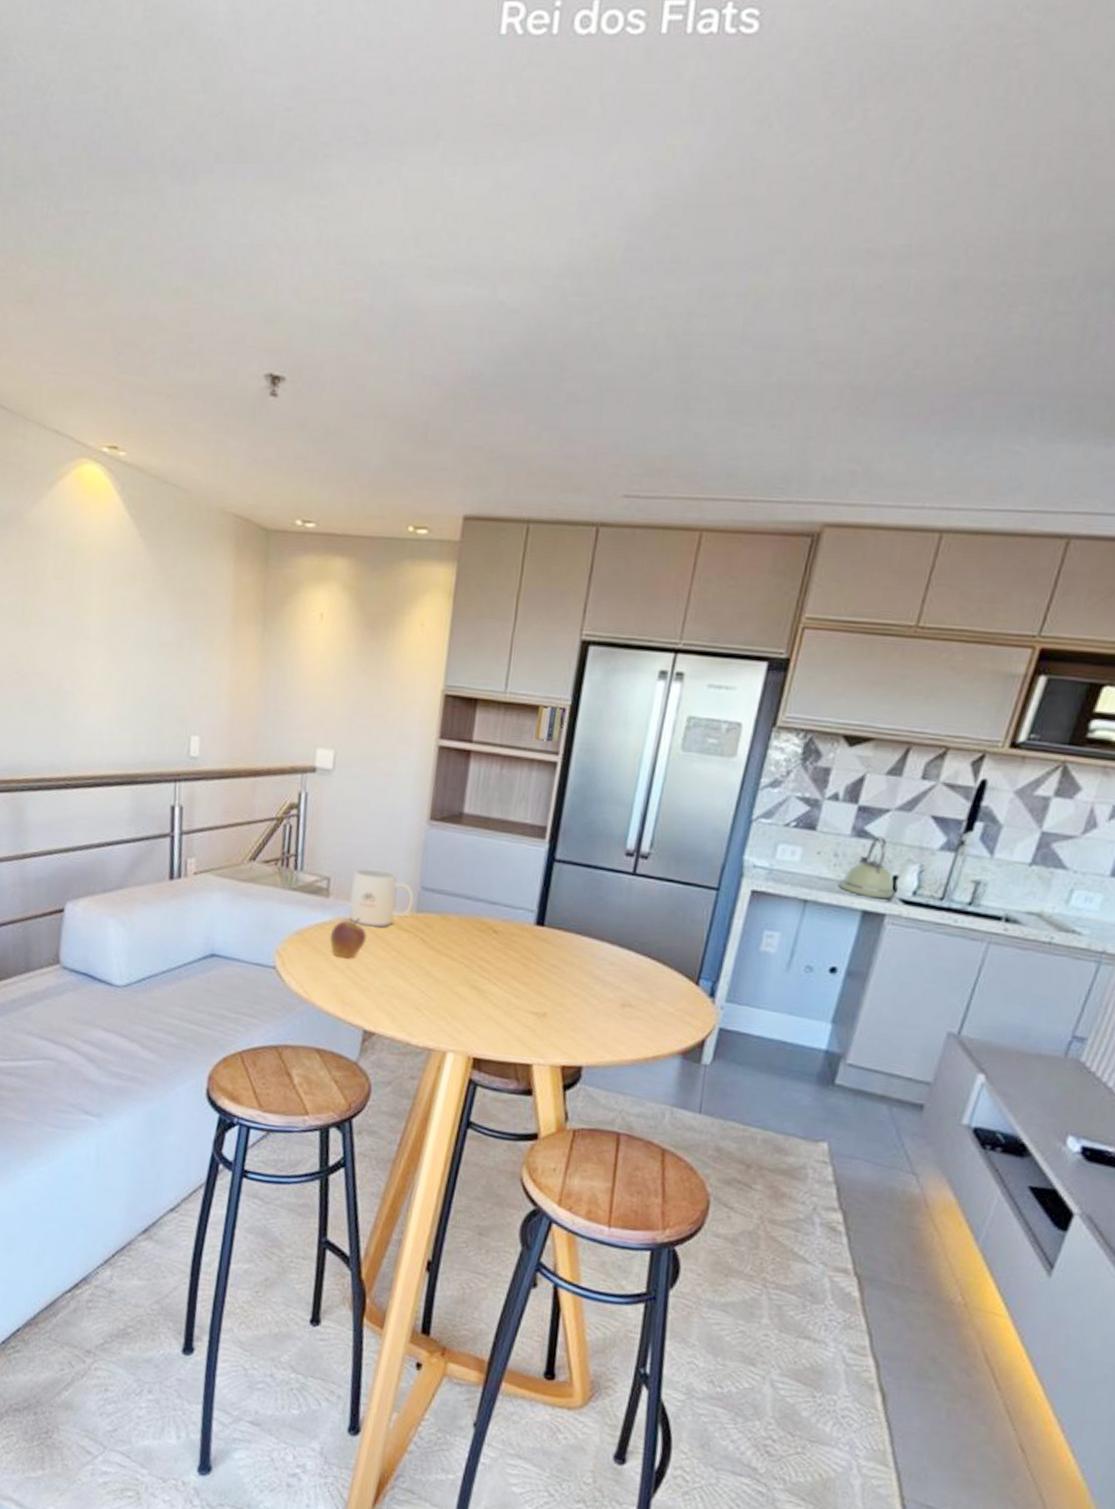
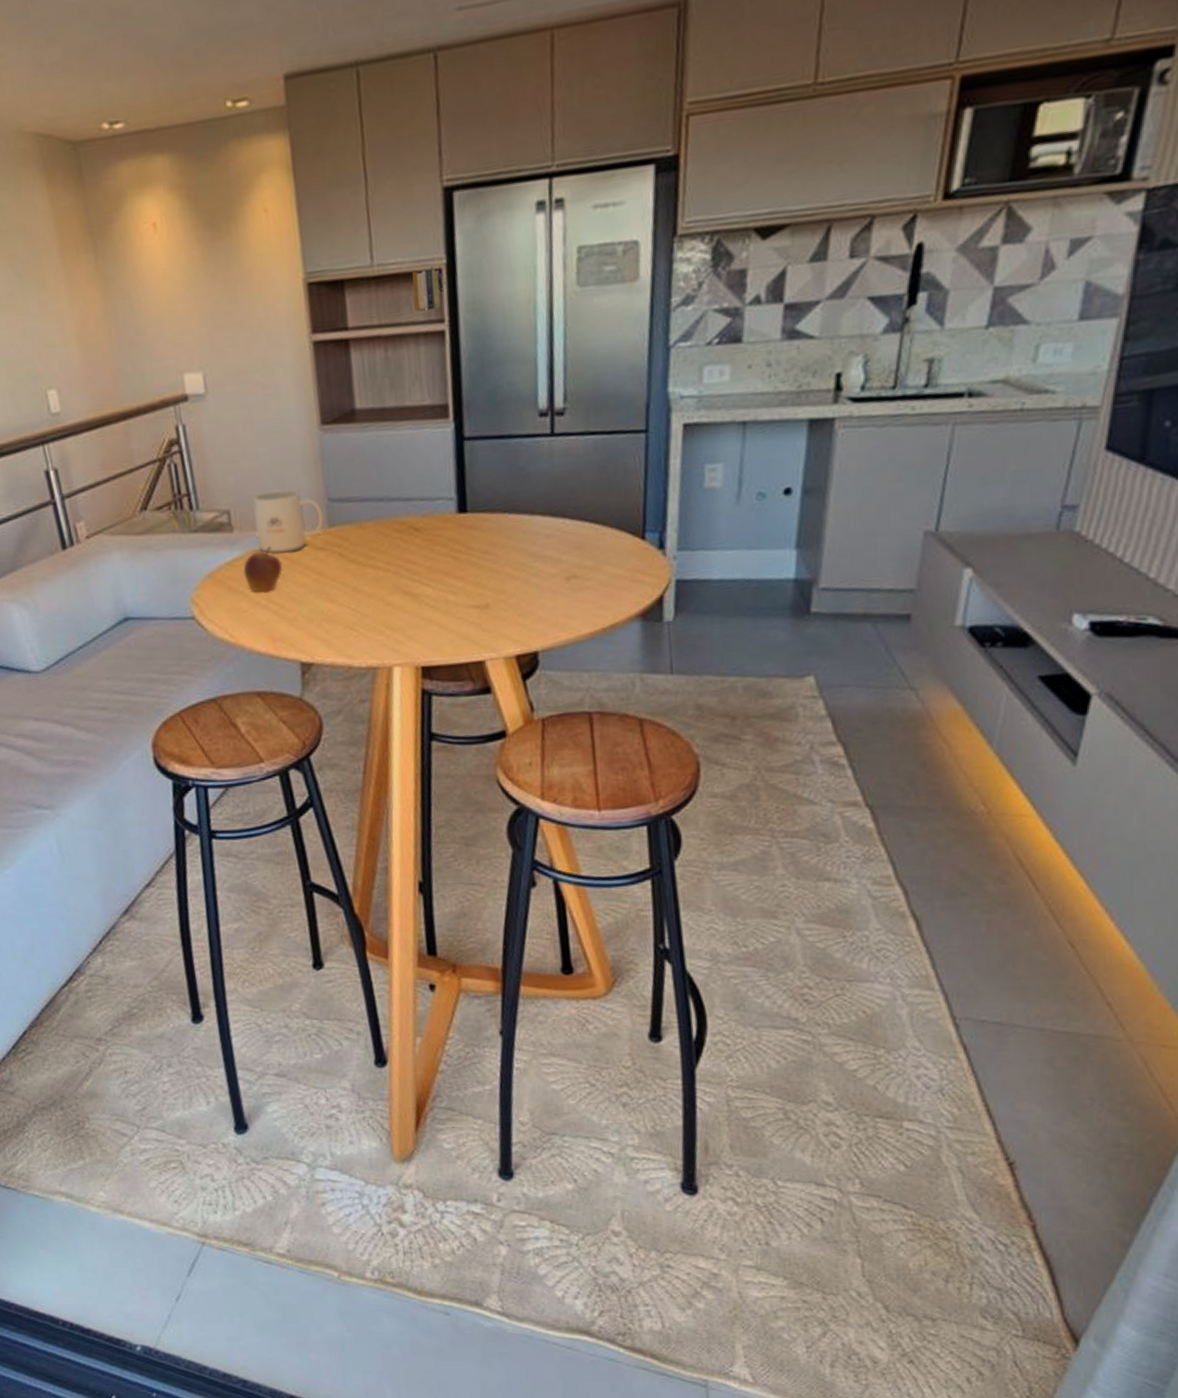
kettle: present [839,835,895,900] -> none [778,331,840,404]

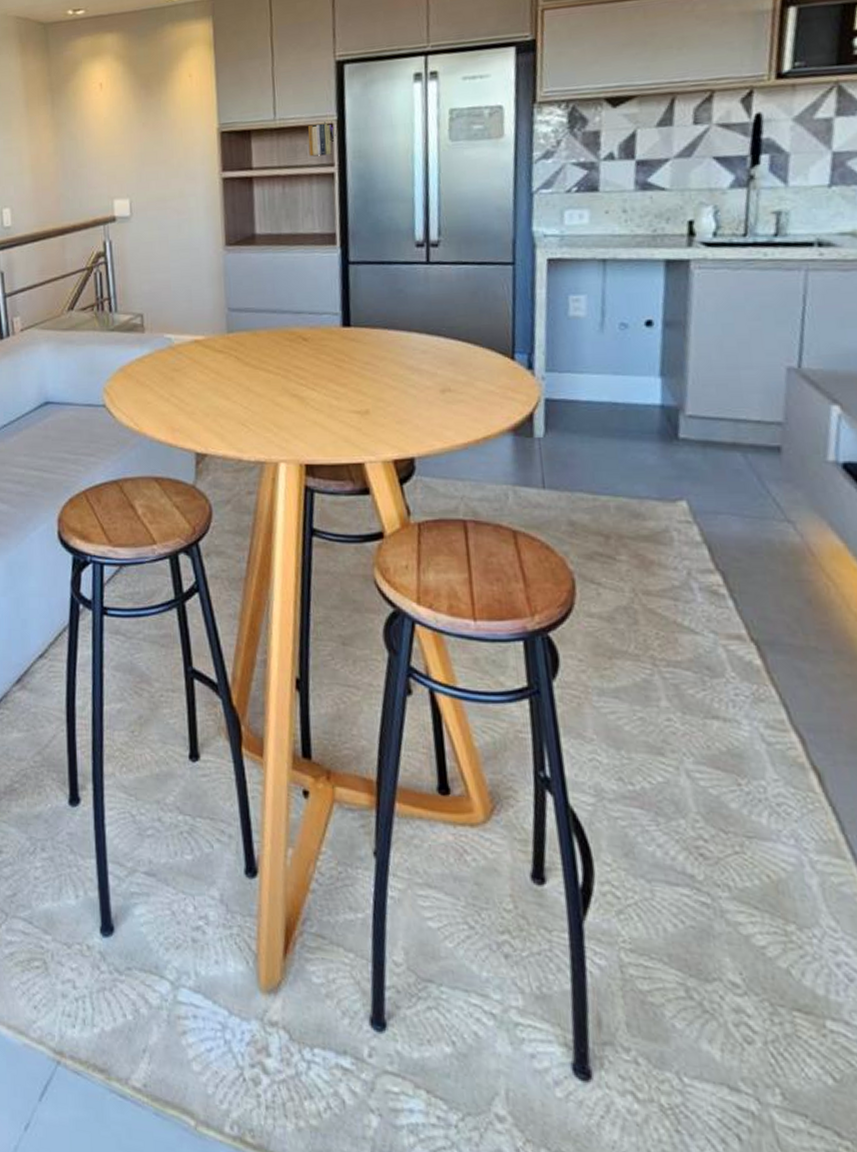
fruit: present [243,547,283,593] -> none [150,347,186,387]
mug: present [253,489,324,555] -> none [163,298,224,354]

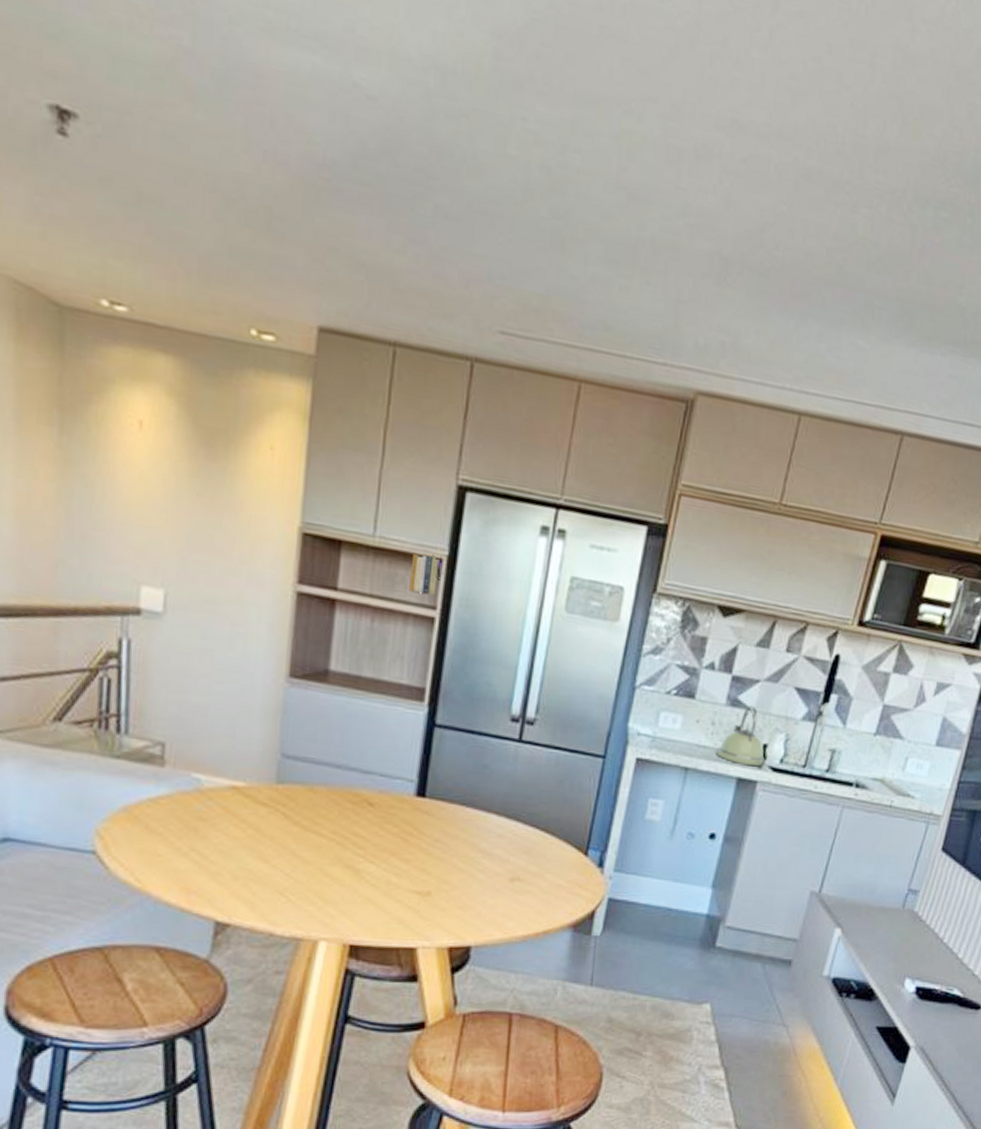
kettle: none [635,184,694,247] -> present [716,705,765,767]

